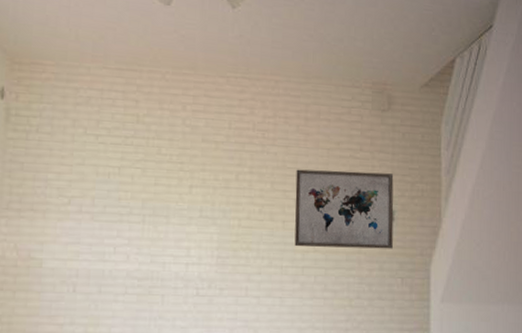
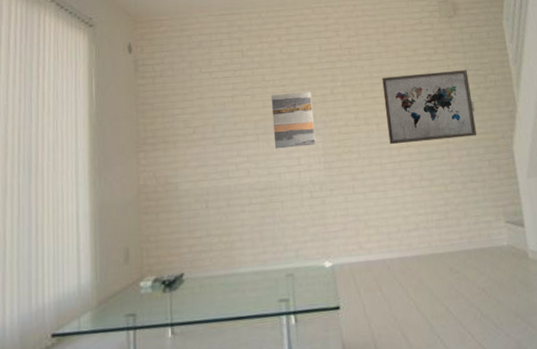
wall art: none [162,172,213,237] -> present [271,91,316,149]

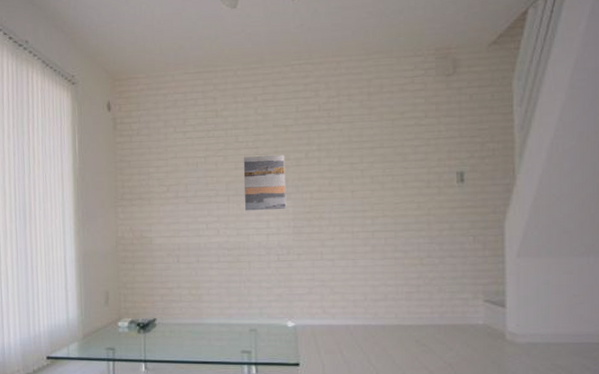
wall art: present [382,70,477,145] -> none [362,136,463,213]

